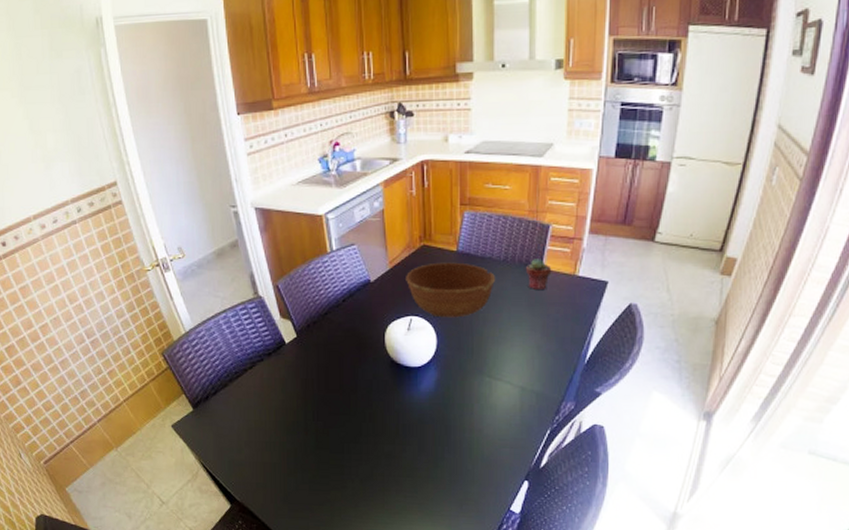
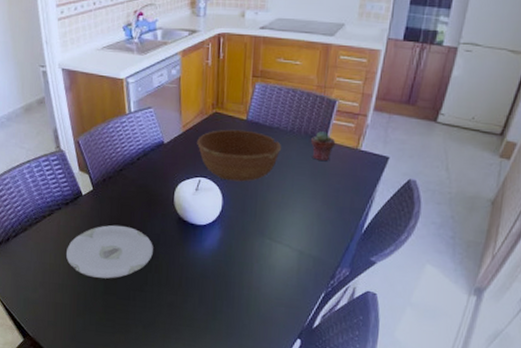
plate: none [272,373,366,432] -> present [66,225,153,279]

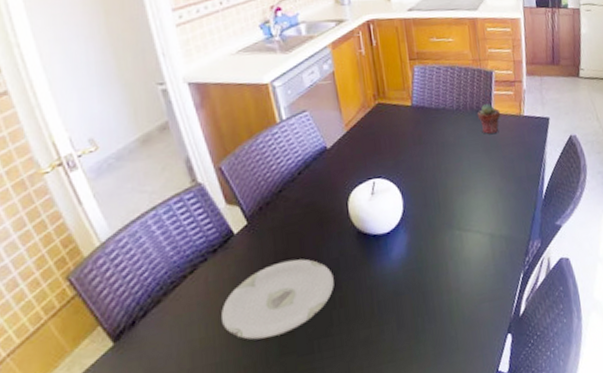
bowl: present [197,129,282,182] -> none [364,116,452,176]

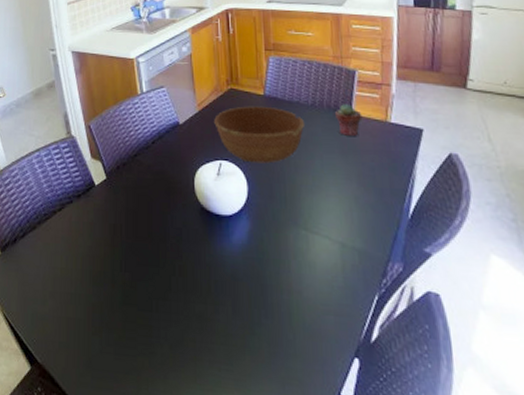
plate: present [221,259,334,340] -> none [79,219,175,285]
bowl: none [364,116,452,176] -> present [214,106,306,164]

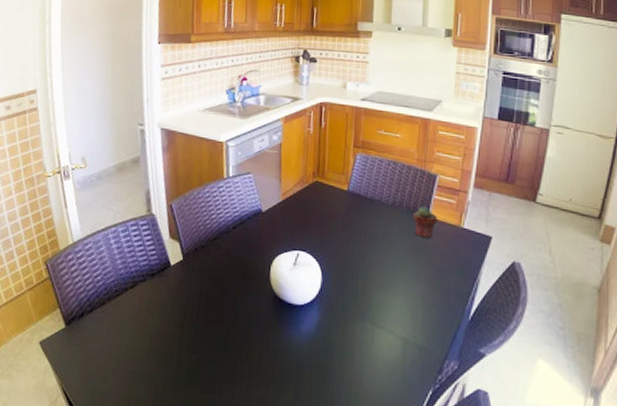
bowl: present [214,106,306,164] -> none [296,199,384,258]

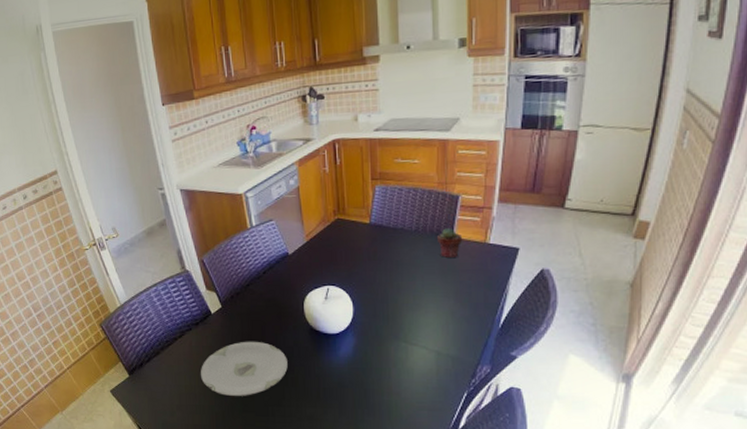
plate: none [146,301,245,367] -> present [201,341,288,396]

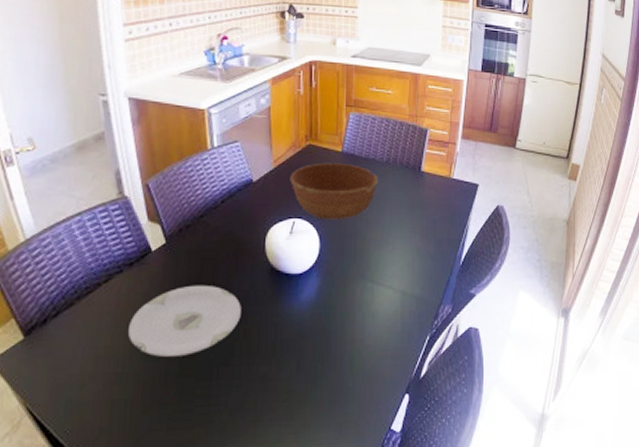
bowl: none [322,234,409,287] -> present [290,162,379,220]
potted succulent: present [438,228,463,258] -> none [407,161,430,191]

